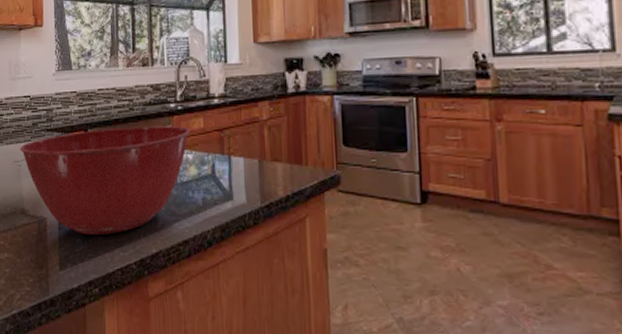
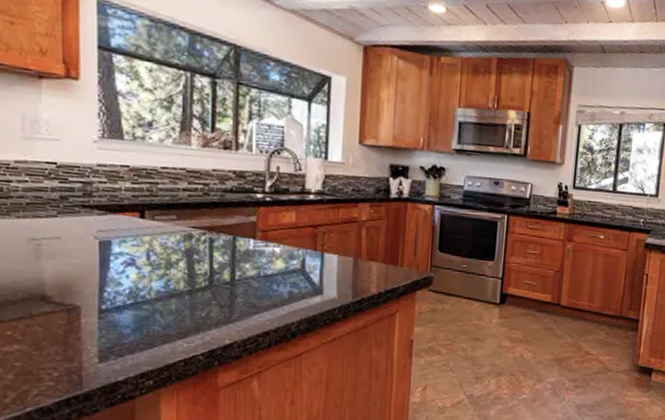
mixing bowl: present [20,126,190,236] -> none [40,212,278,326]

